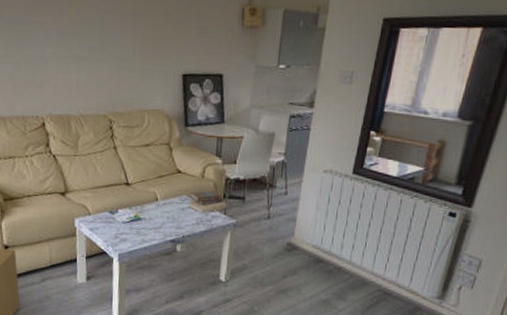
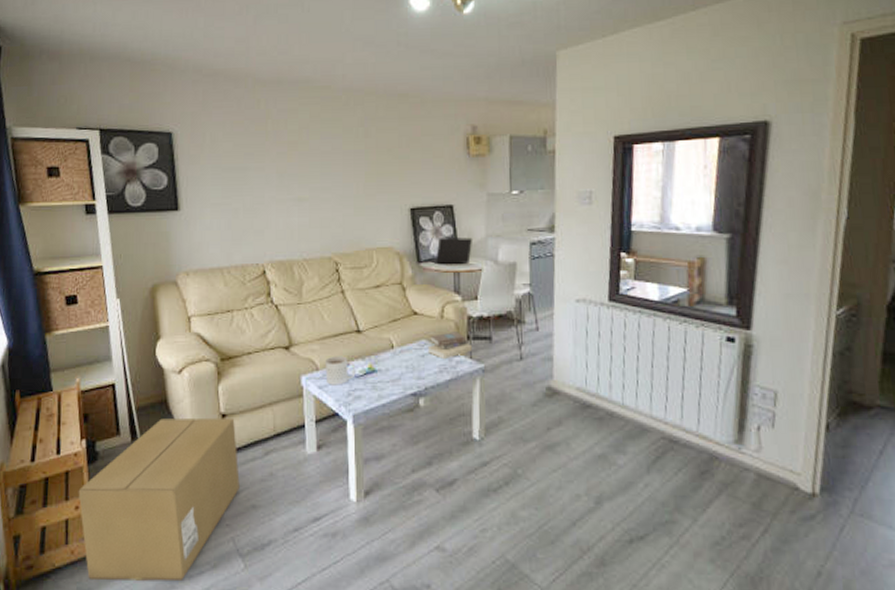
mug: none [96,203,123,229] -> present [325,356,356,385]
laptop: none [194,105,238,131] -> present [427,237,473,264]

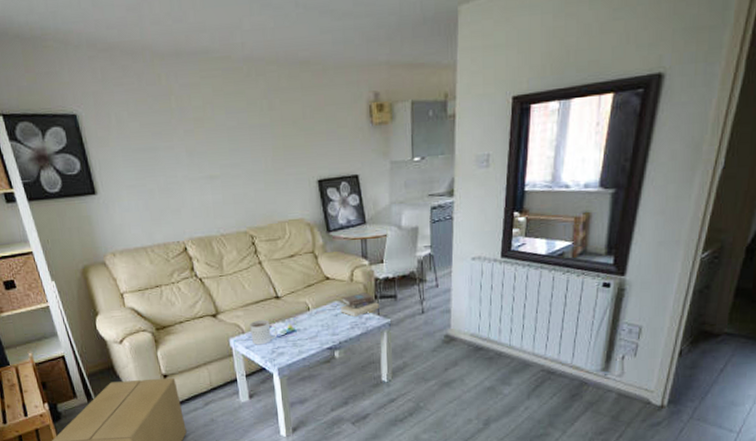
laptop: present [427,237,473,264] -> none [336,205,378,232]

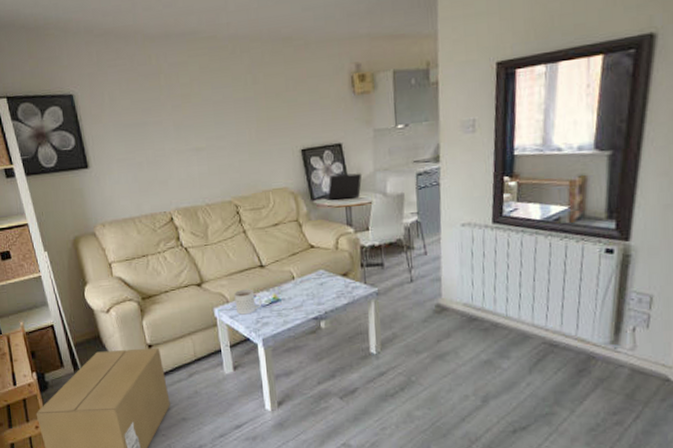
laptop: none [336,205,378,232] -> present [320,173,362,200]
books: present [340,292,379,318] -> none [325,260,366,287]

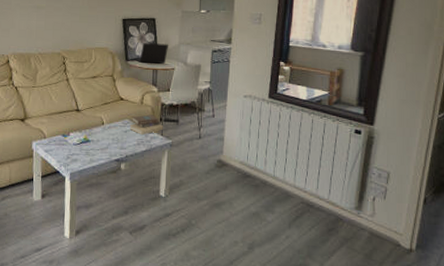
mug: present [234,288,262,315] -> none [51,128,74,150]
books: none [325,260,366,287] -> present [129,114,163,136]

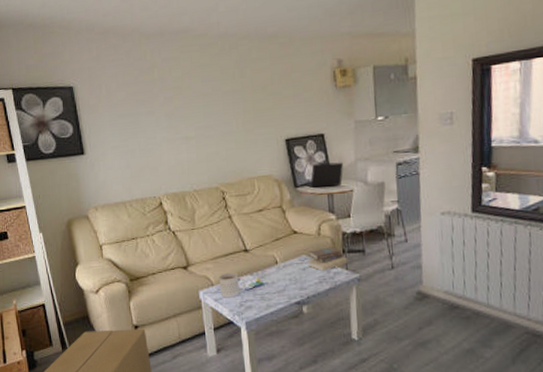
mug: none [51,128,74,150] -> present [219,272,246,298]

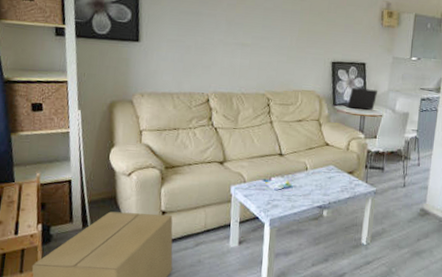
mug: present [219,272,246,298] -> none [251,172,276,196]
books: present [307,247,347,272] -> none [333,161,368,183]

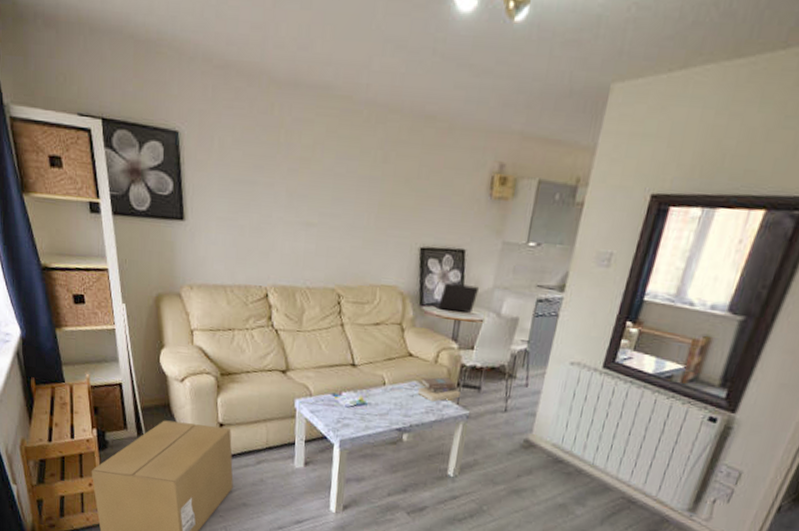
books: none [333,161,368,183] -> present [417,377,460,403]

